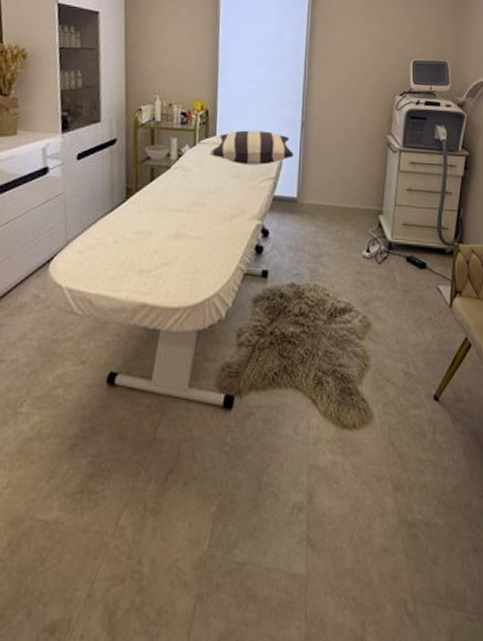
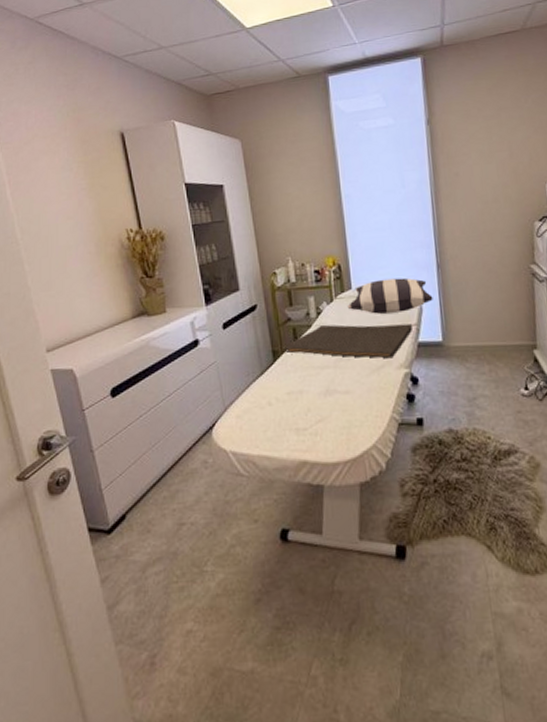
hand towel: none [139,167,270,209] -> present [285,323,412,359]

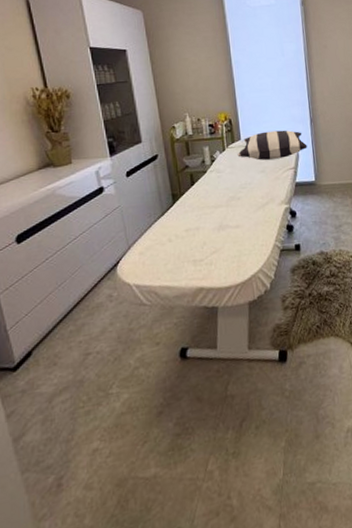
hand towel: present [285,323,412,359] -> none [183,167,291,197]

